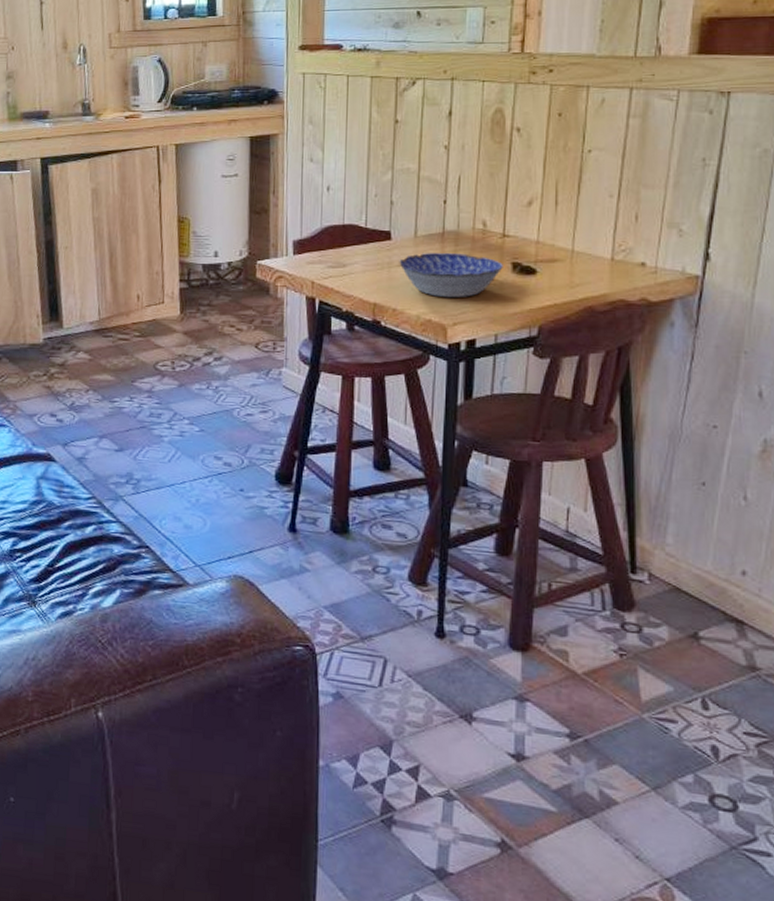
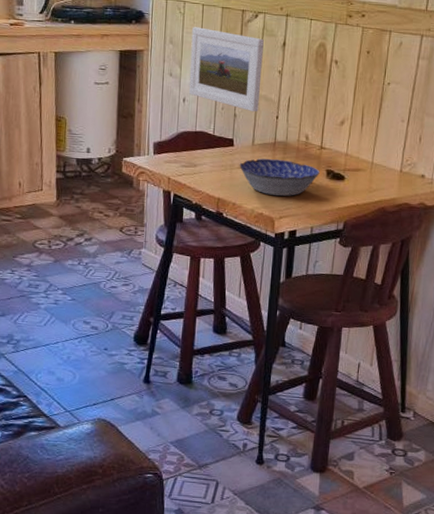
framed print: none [333,102,424,198] -> present [188,27,264,112]

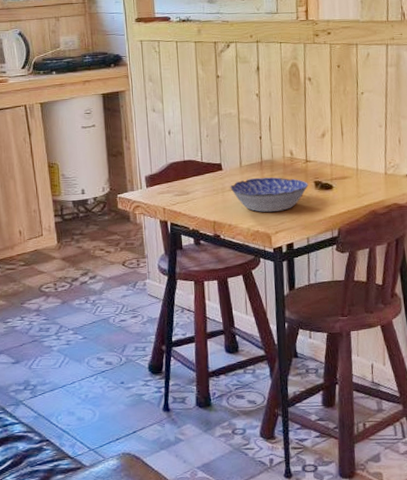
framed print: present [188,27,264,112] -> none [169,63,242,136]

